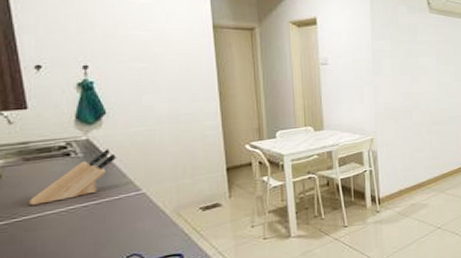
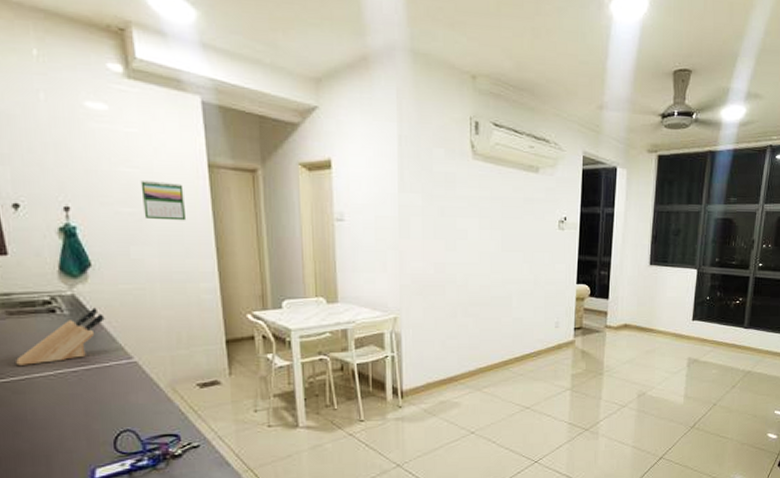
calendar: none [153,41,194,72] -> present [140,181,187,221]

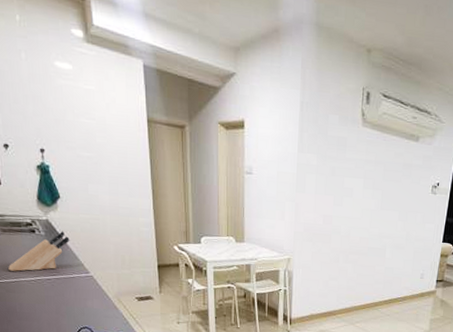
calendar: present [140,181,187,221] -> none [96,131,130,166]

